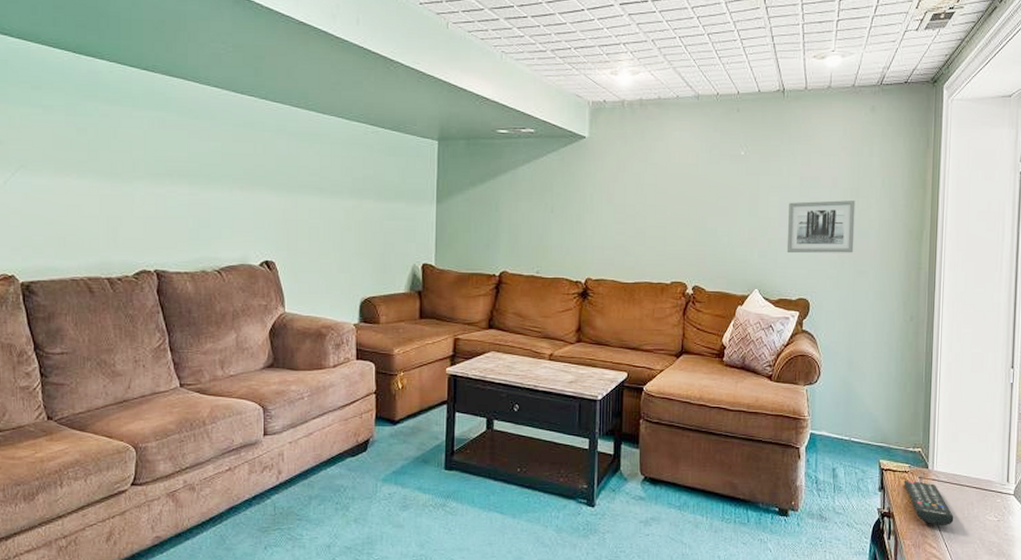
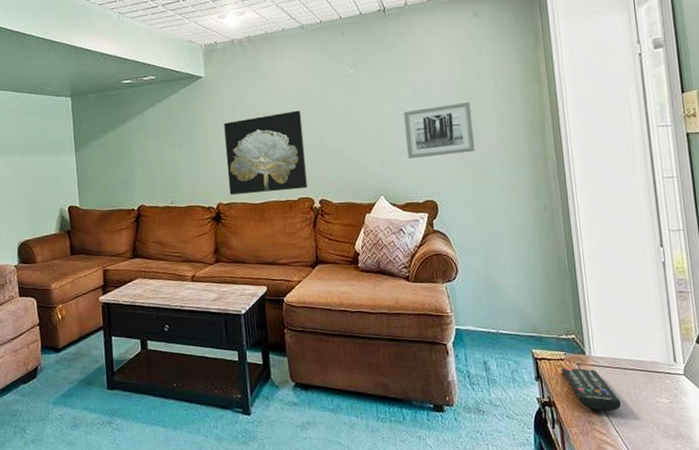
wall art: none [600,187,685,273] -> present [224,110,308,195]

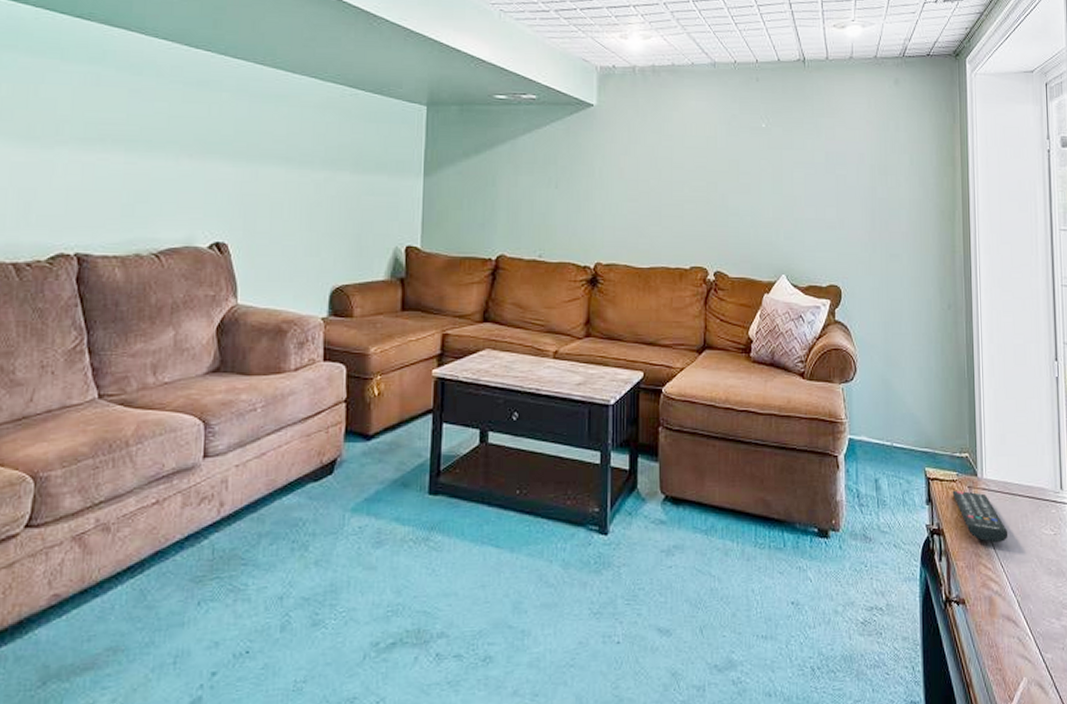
wall art: present [224,110,308,195] -> none [611,161,704,257]
wall art: present [404,102,476,159] -> none [814,178,885,235]

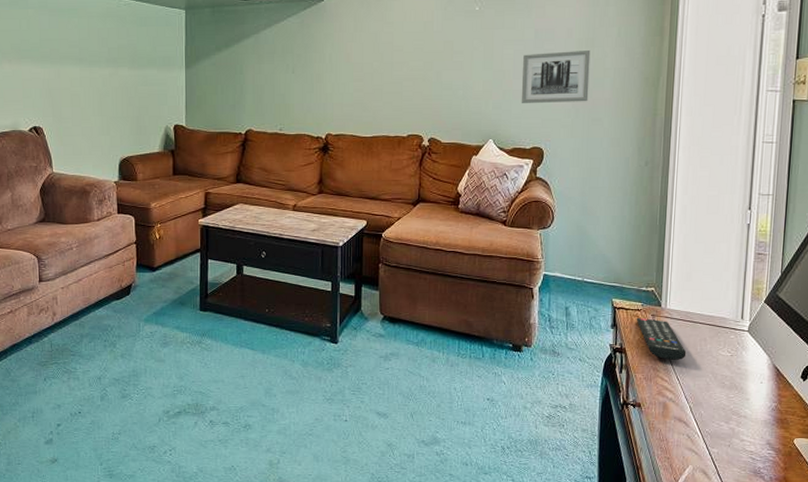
wall art: none [814,178,885,235] -> present [521,50,591,103]

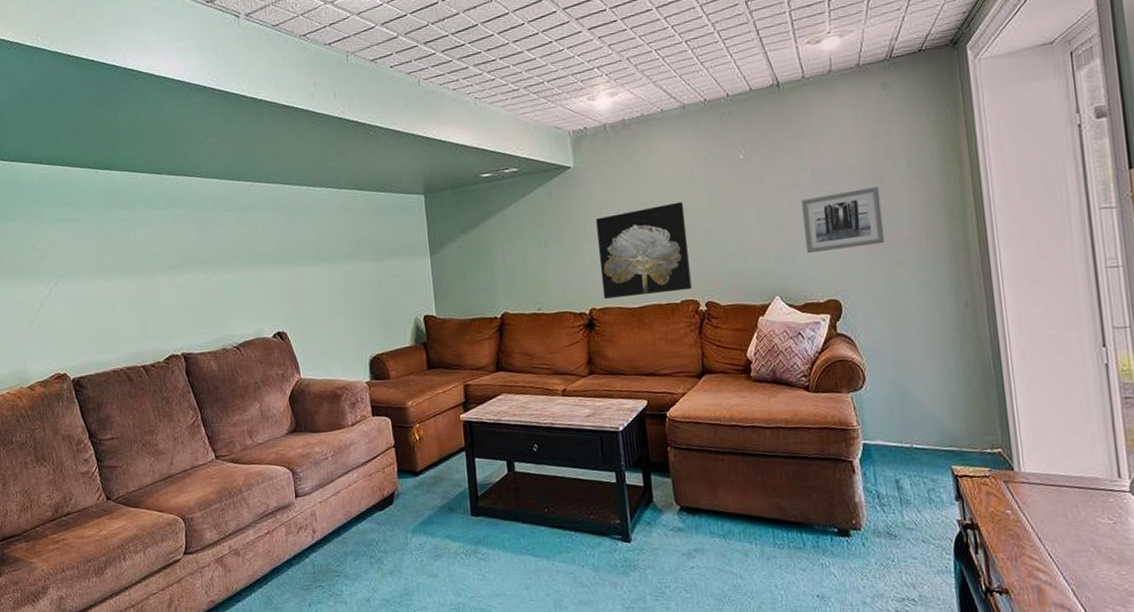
wall art: none [340,44,421,126] -> present [596,201,692,299]
remote control: present [636,317,687,360] -> none [985,485,1056,534]

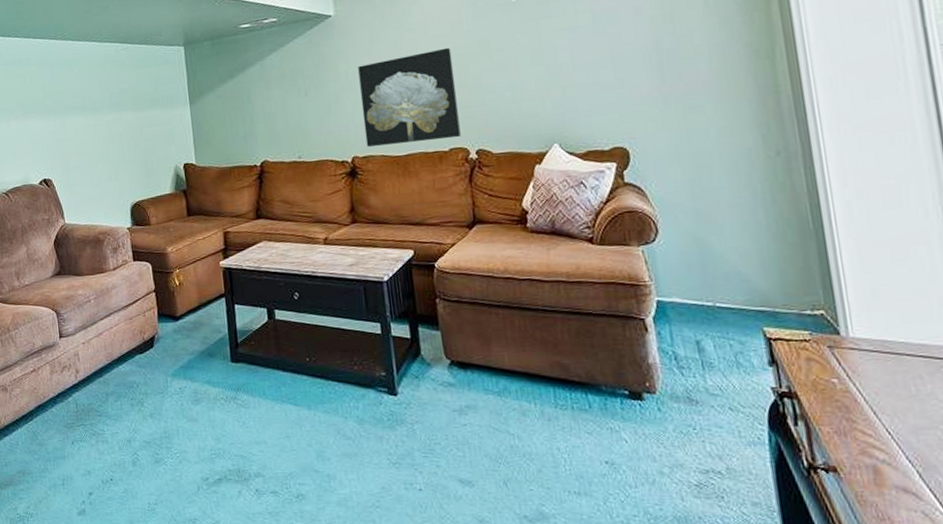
wall art: present [801,187,885,253] -> none [582,27,679,98]

